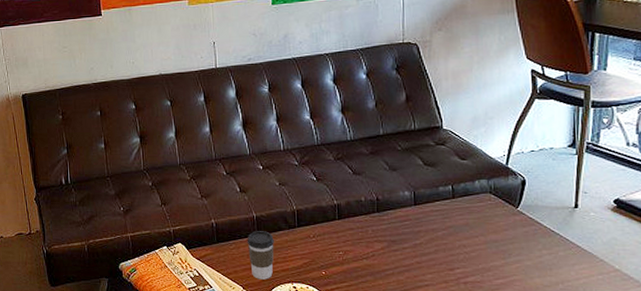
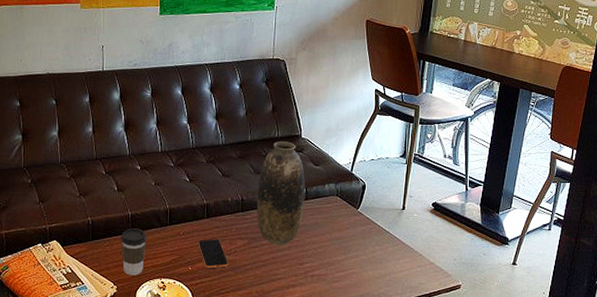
smartphone: none [330,242,367,274] -> present [197,239,229,269]
vase: none [394,134,451,249] -> present [257,141,305,245]

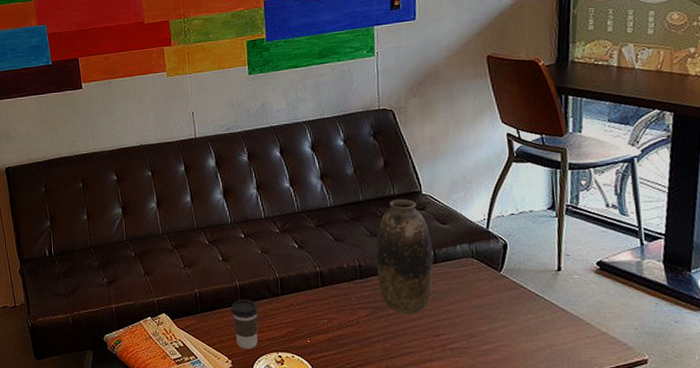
smartphone: present [197,239,229,269] -> none [314,309,352,342]

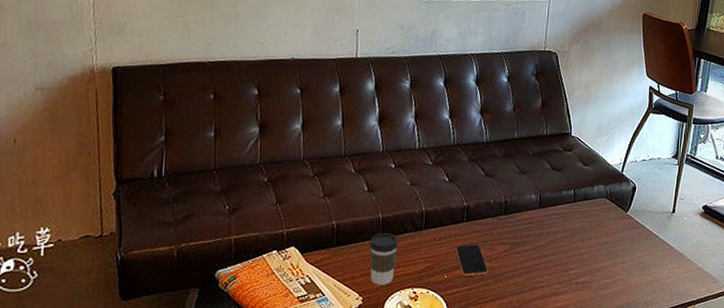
smartphone: none [314,309,352,342] -> present [455,244,489,277]
vase: present [376,199,434,315] -> none [521,139,573,251]

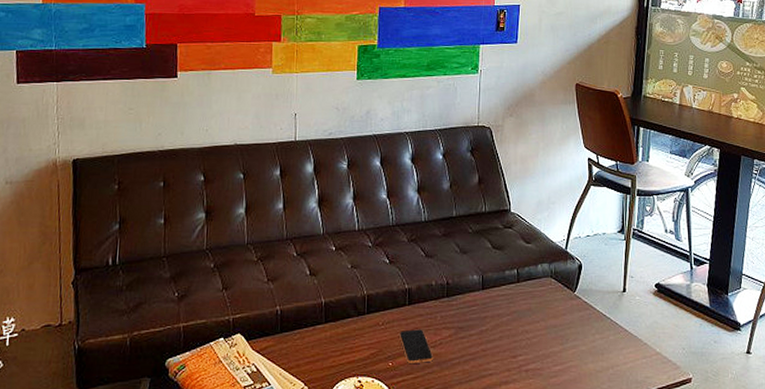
coffee cup: present [369,233,399,285] -> none [313,319,342,374]

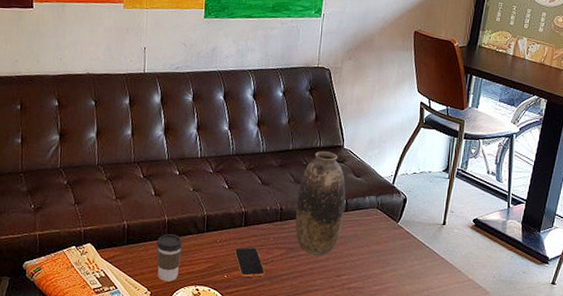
coffee cup: none [313,319,342,374] -> present [156,234,183,282]
vase: none [464,217,516,335] -> present [295,151,346,257]

